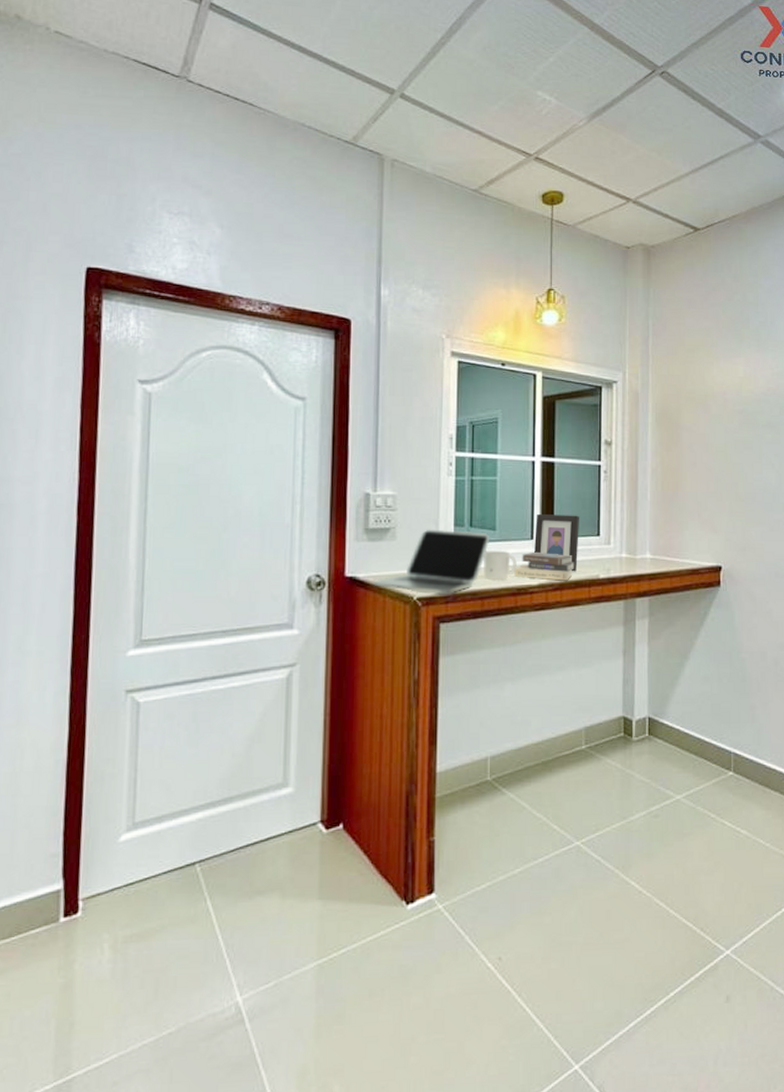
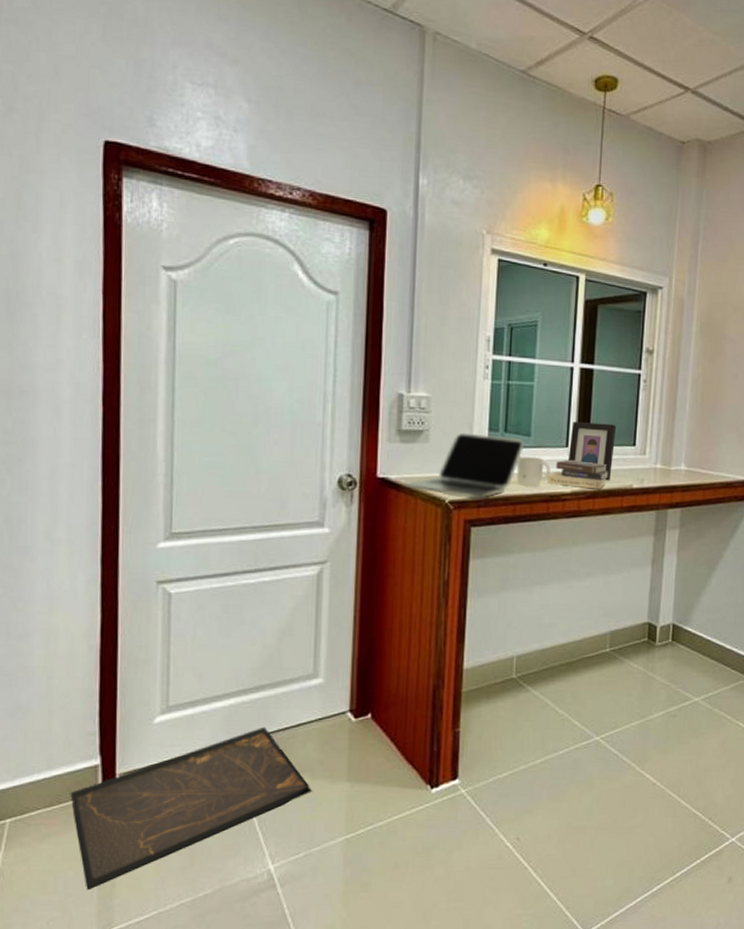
doormat: none [30,841,283,1031] -> present [70,726,313,889]

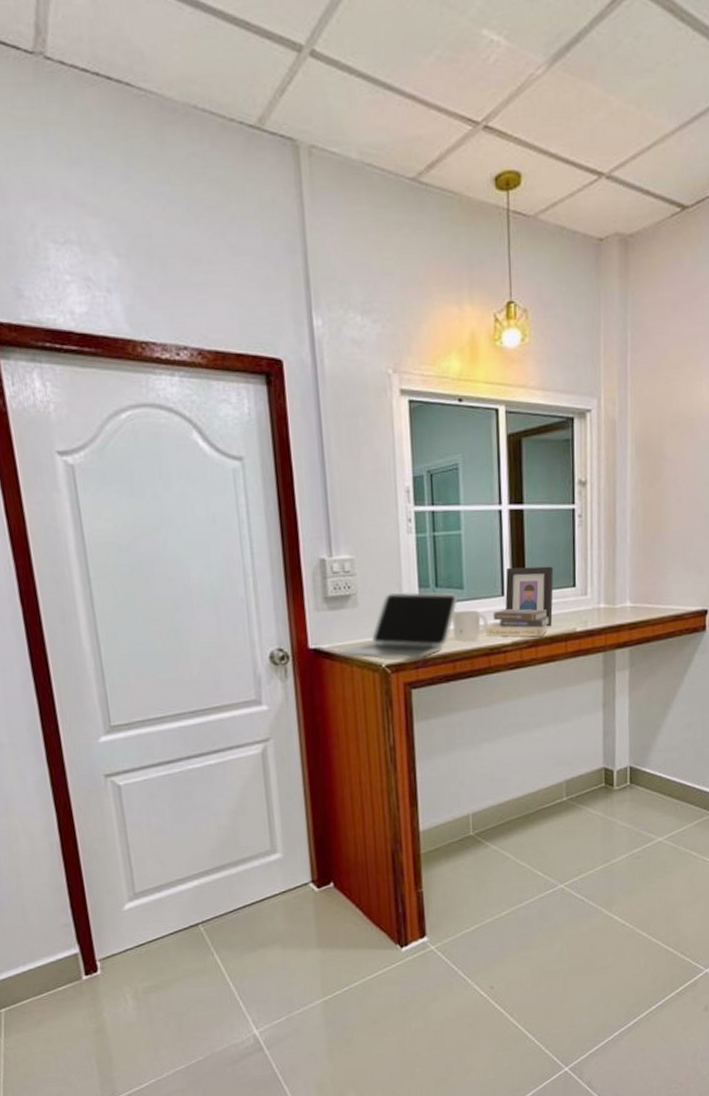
doormat: present [70,726,313,889] -> none [56,904,286,1065]

